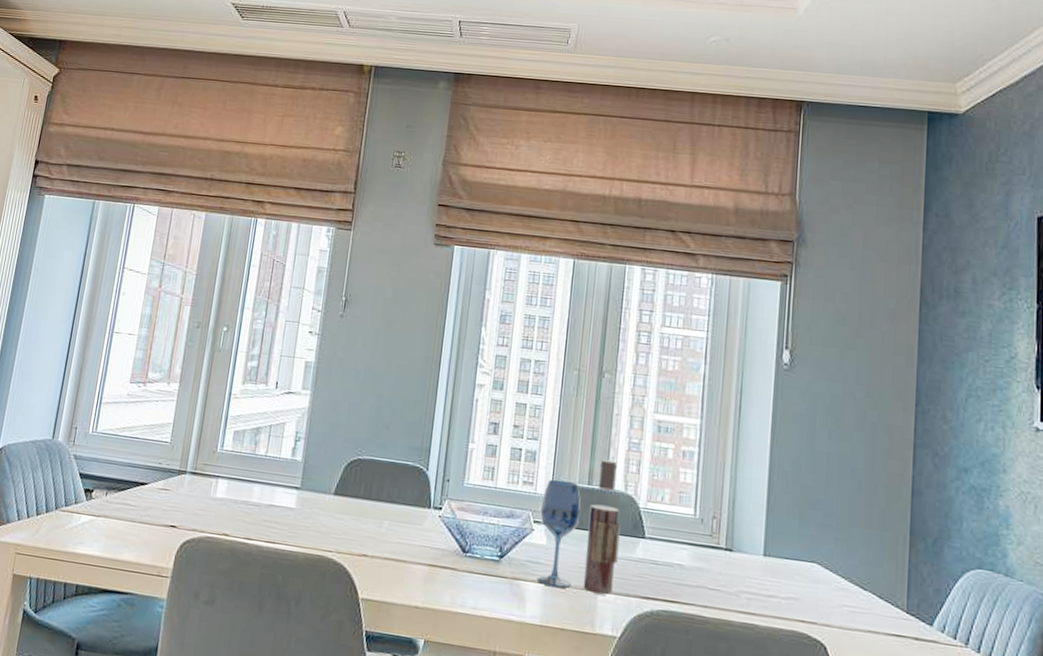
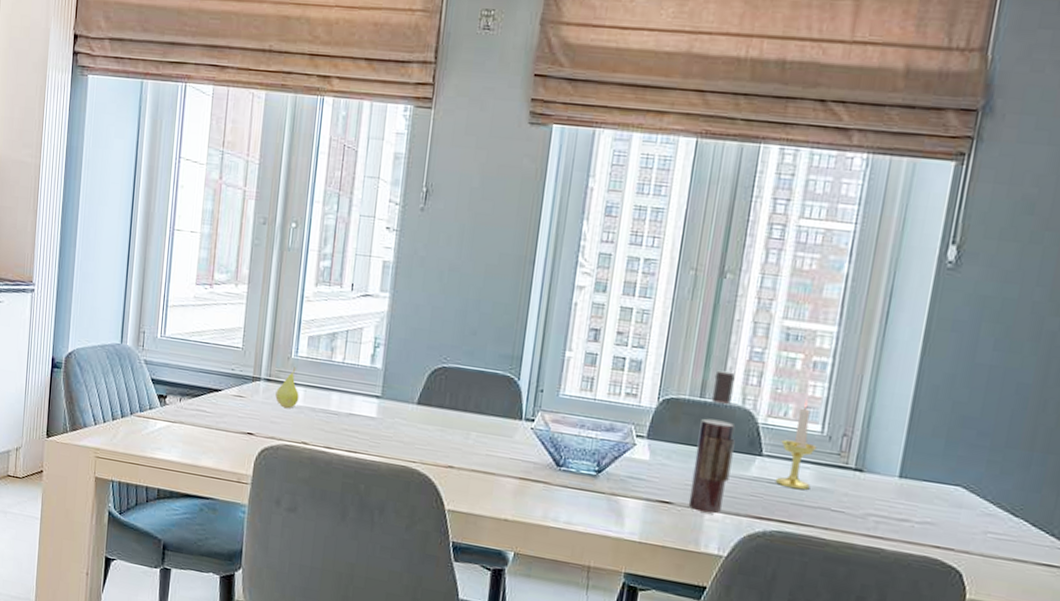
fruit: none [199,460,223,501] -> present [275,367,299,409]
wineglass: present [536,479,581,589] -> none [637,391,691,506]
candlestick: none [658,484,692,570] -> present [775,398,817,491]

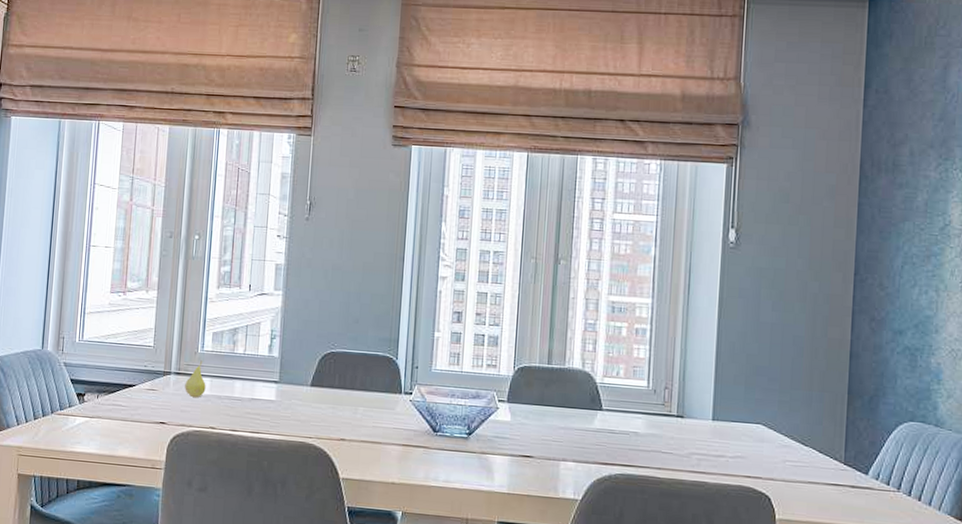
wine bottle: present [688,370,735,514] -> none [546,340,579,464]
candlestick: present [775,398,817,491] -> none [614,360,645,437]

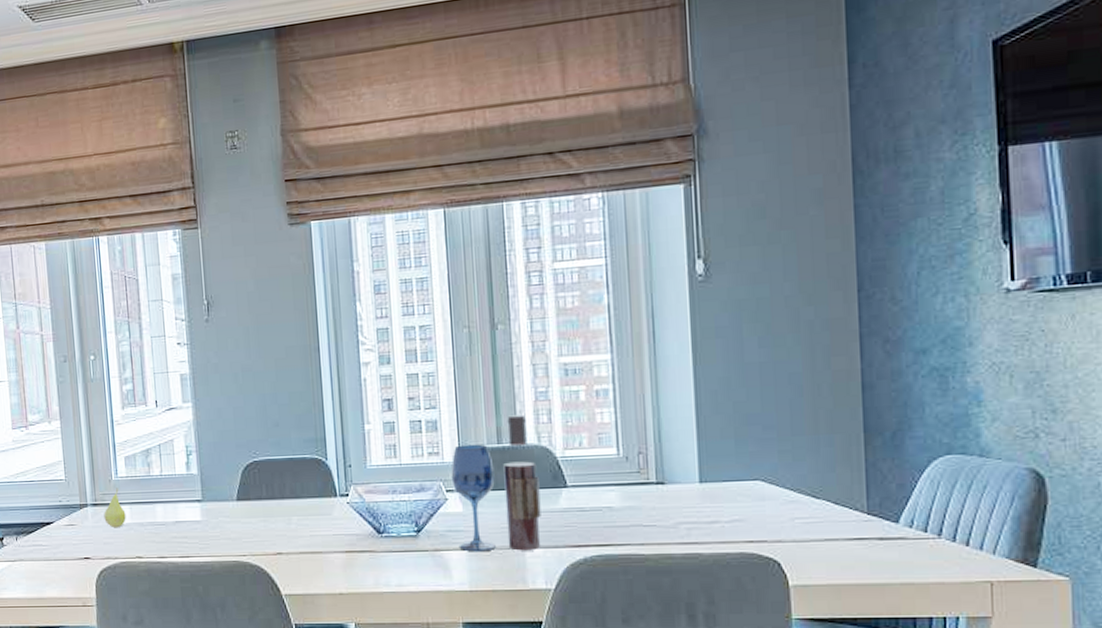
wineglass: none [503,361,542,460] -> present [451,444,496,552]
wine bottle: none [546,340,579,464] -> present [503,415,541,551]

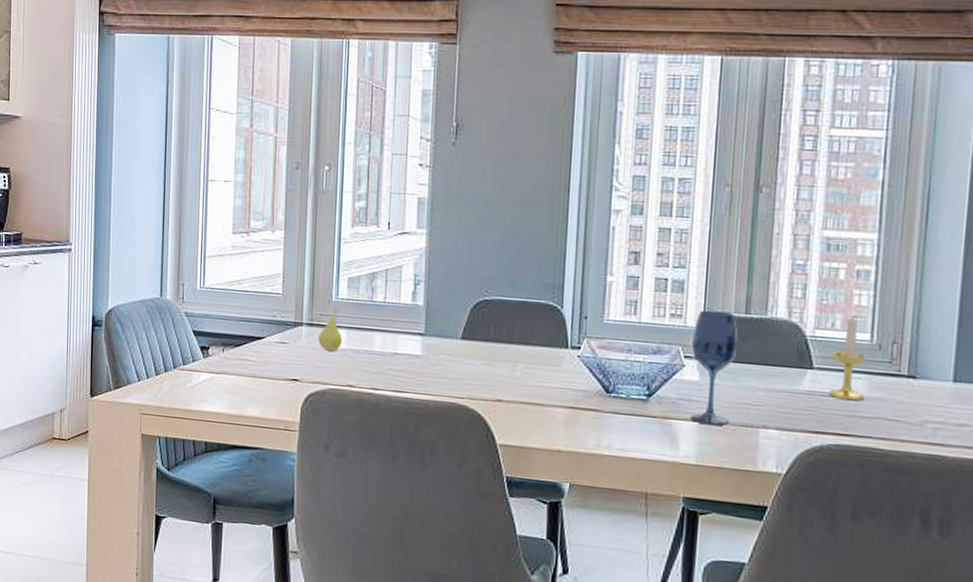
wine bottle: present [503,415,541,551] -> none [742,285,785,431]
candlestick: none [582,426,619,513] -> present [828,308,868,401]

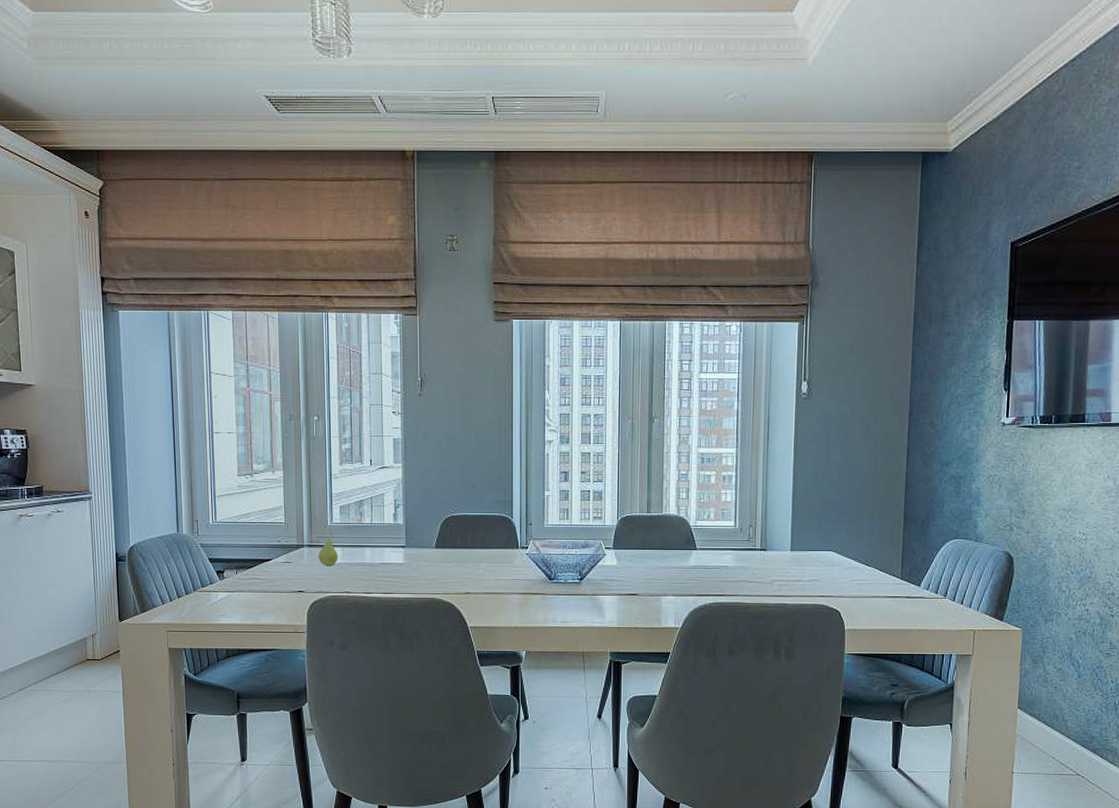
wineglass: present [690,310,738,426] -> none [610,512,643,597]
candlestick: present [828,308,868,401] -> none [707,503,733,570]

